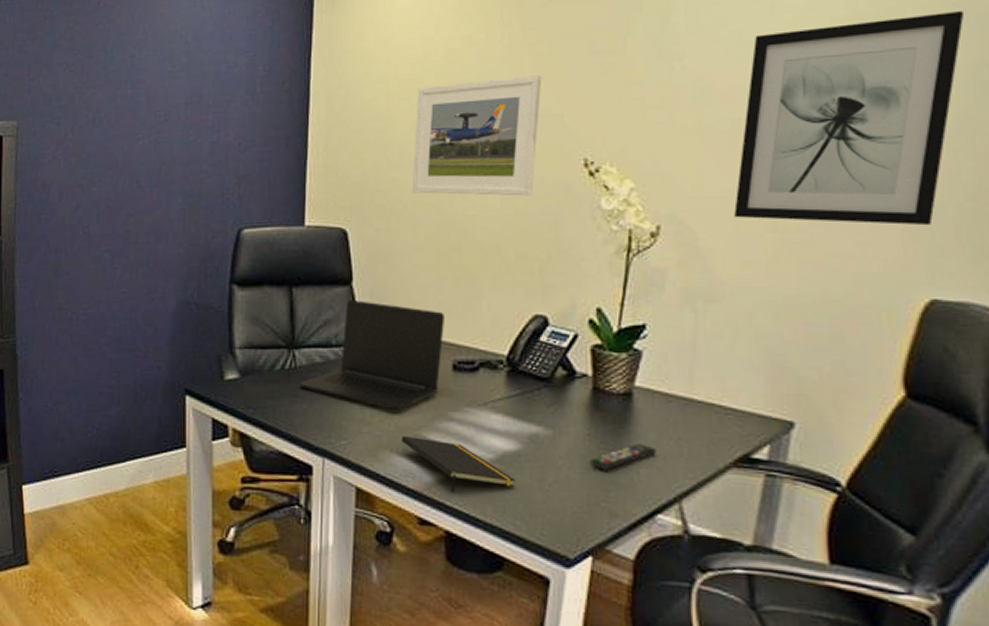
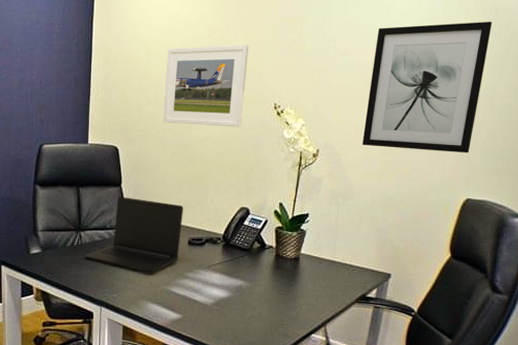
notepad: present [401,435,515,494] -> none [154,289,227,327]
remote control: present [590,443,656,470] -> none [273,290,312,307]

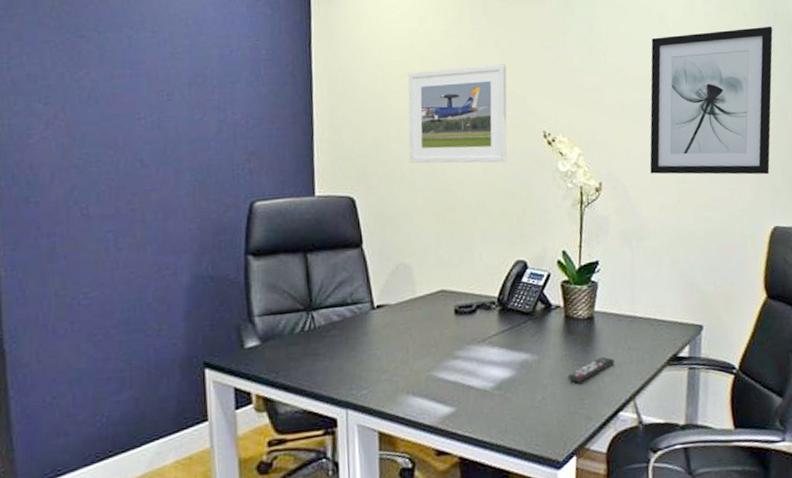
laptop: present [84,196,183,273] -> none [320,260,445,356]
remote control: none [273,290,312,307] -> present [567,356,615,382]

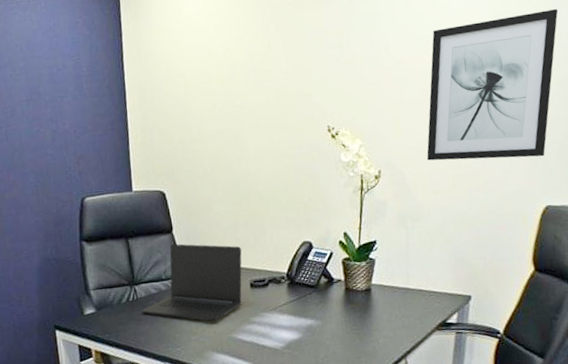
laptop: none [320,260,445,356] -> present [142,243,242,322]
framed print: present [408,64,507,163] -> none [206,65,295,160]
remote control: present [567,356,615,382] -> none [347,322,389,344]

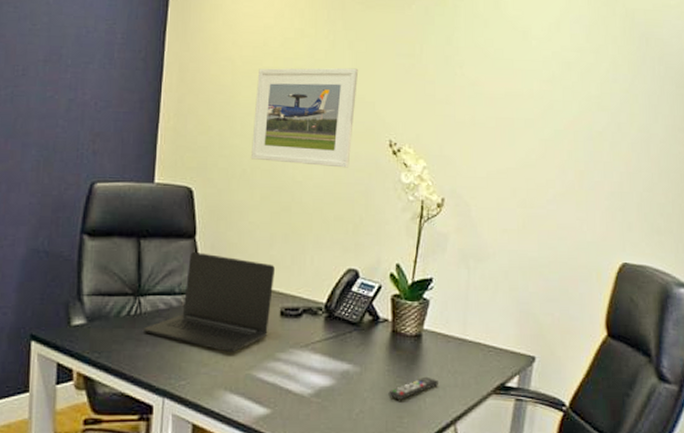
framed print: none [206,65,295,160] -> present [250,67,359,168]
remote control: none [347,322,389,344] -> present [388,376,438,400]
wall art: present [427,8,558,161] -> none [496,52,644,208]

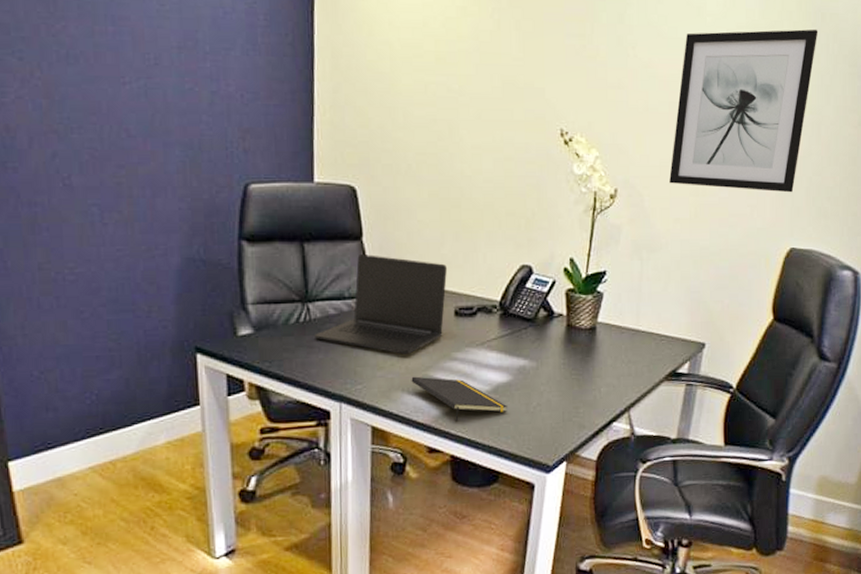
notepad: none [234,375,329,426] -> present [411,376,507,423]
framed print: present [250,67,359,168] -> none [415,50,527,160]
remote control: present [388,376,438,400] -> none [564,367,613,391]
wall art: none [496,52,644,208] -> present [669,29,818,193]

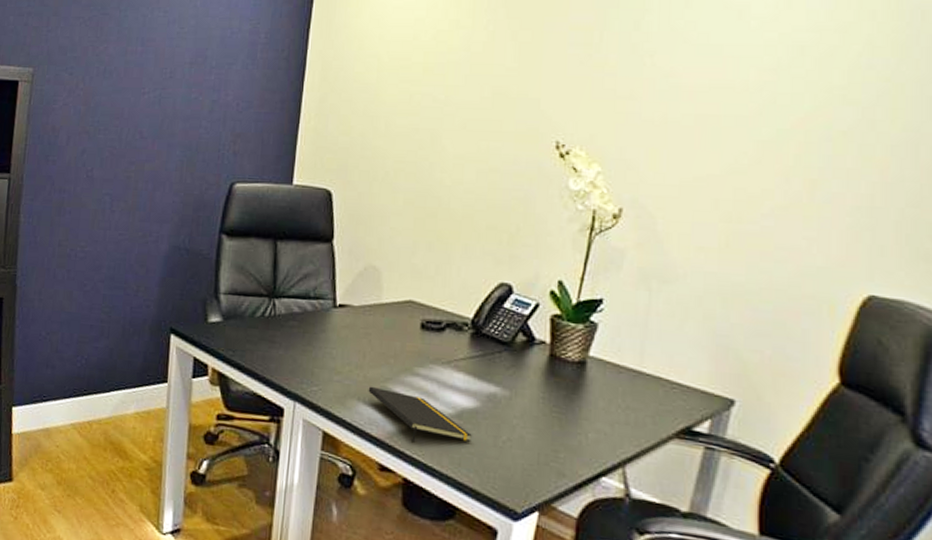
laptop: present [315,253,447,355] -> none [277,255,417,363]
wall art: present [669,29,818,193] -> none [692,29,917,227]

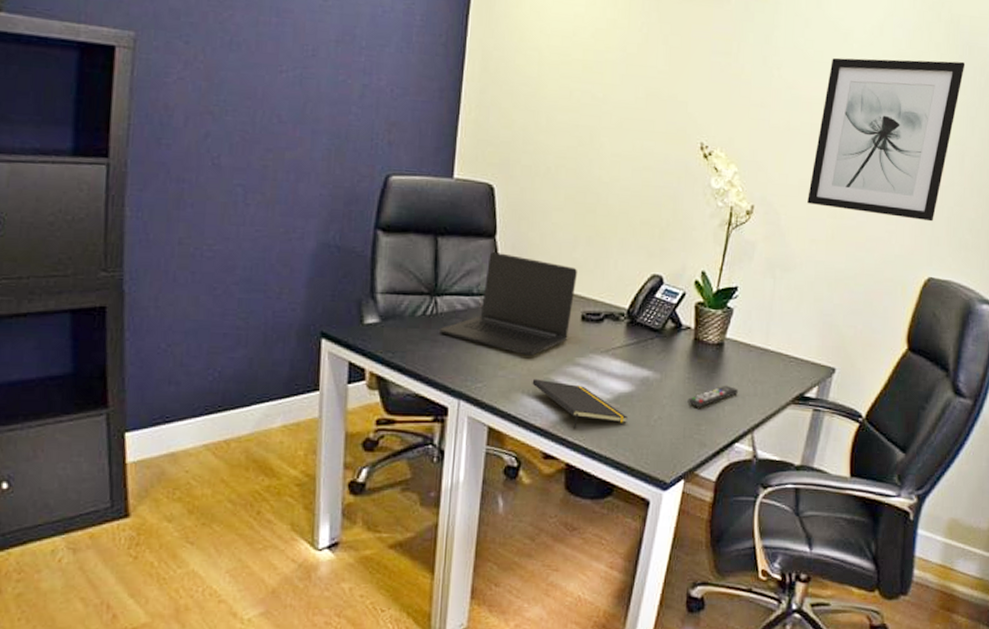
laptop: none [277,255,417,363] -> present [440,251,577,356]
remote control: none [542,409,605,432] -> present [687,385,738,407]
wall art: none [692,29,917,227] -> present [807,57,966,222]

